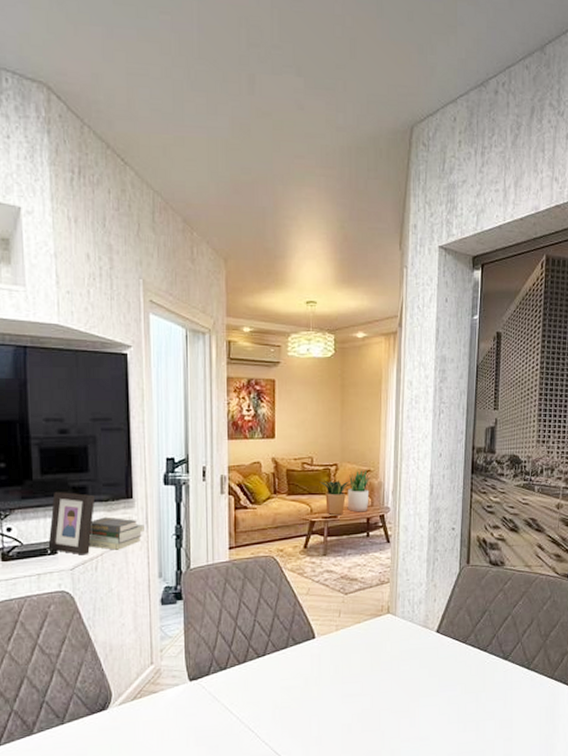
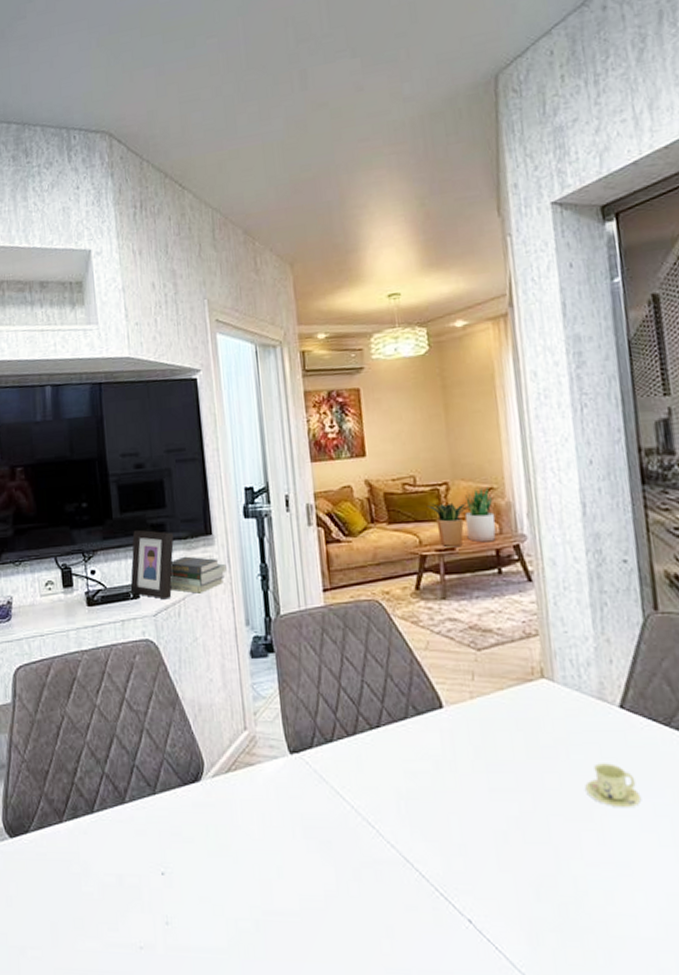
cup and saucer: none [407,671,442,701] -> present [585,763,642,808]

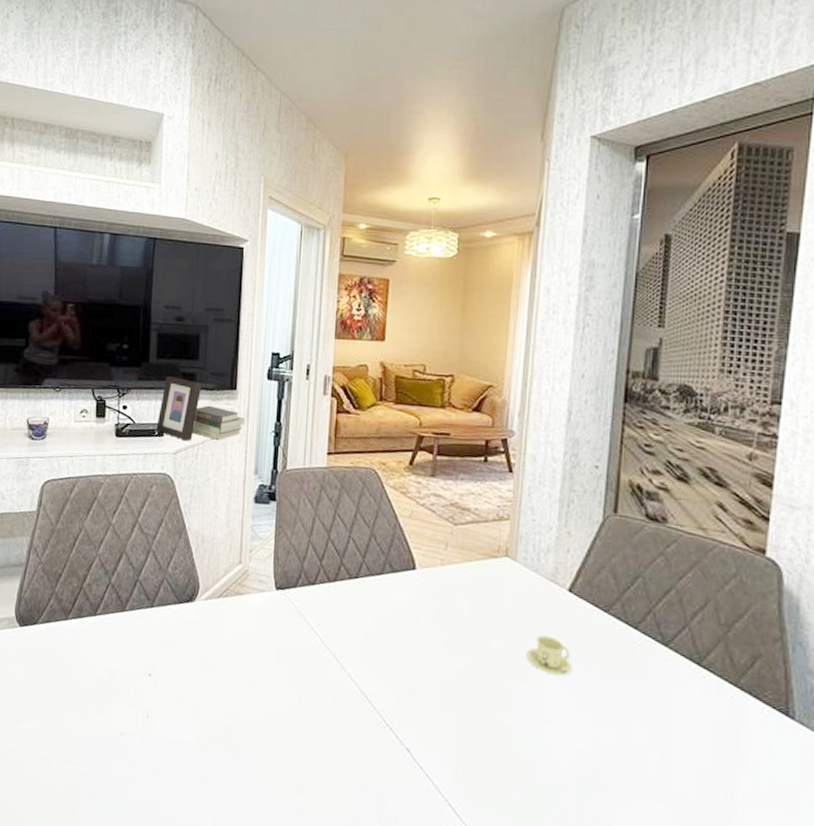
potted plant: present [426,502,472,547] -> none [431,390,471,432]
planter: present [464,486,496,543] -> none [462,383,491,433]

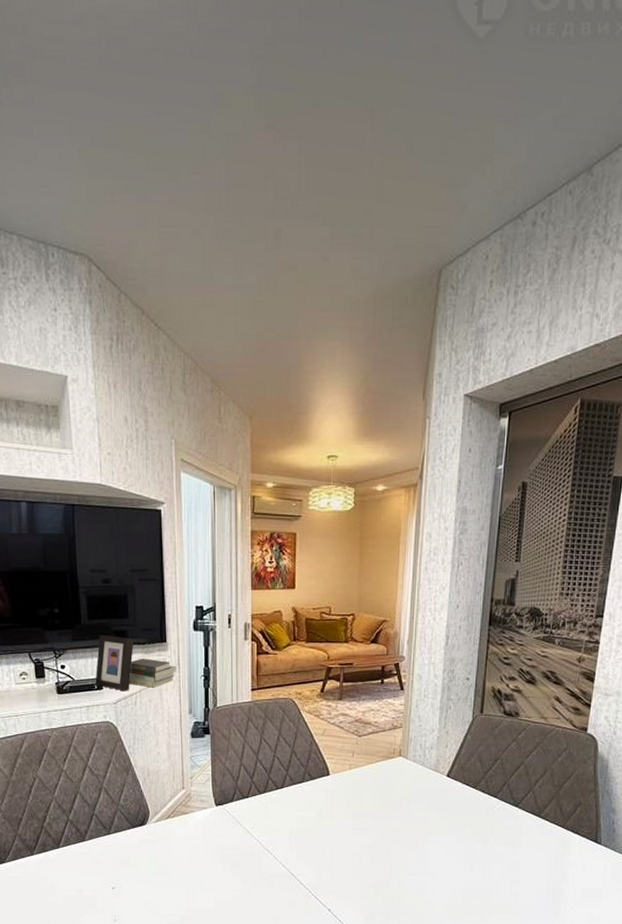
cup and saucer: present [526,635,573,676] -> none [416,811,450,839]

